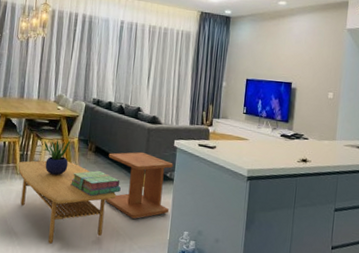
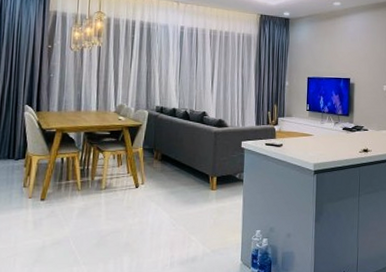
coffee table: present [17,160,117,244] -> none [78,171,186,259]
potted plant: present [43,138,71,176] -> none [106,150,135,188]
stack of books: present [70,171,121,196] -> none [137,179,190,205]
side table: present [104,151,173,219] -> none [174,156,242,223]

